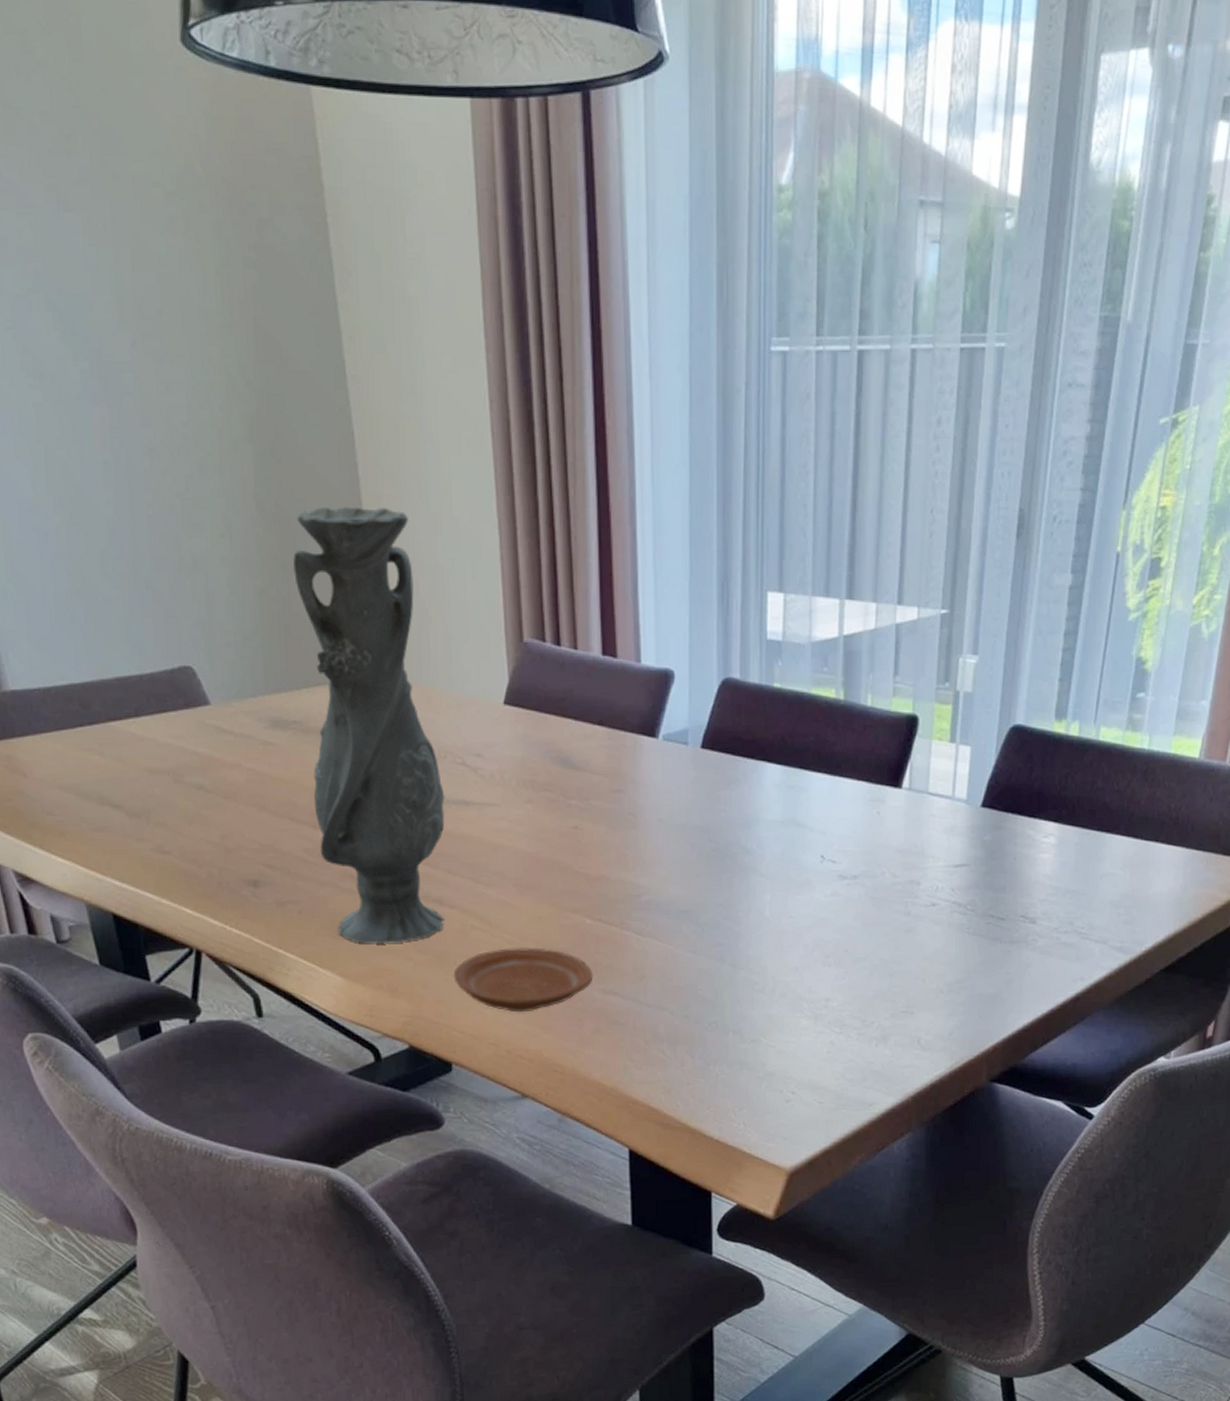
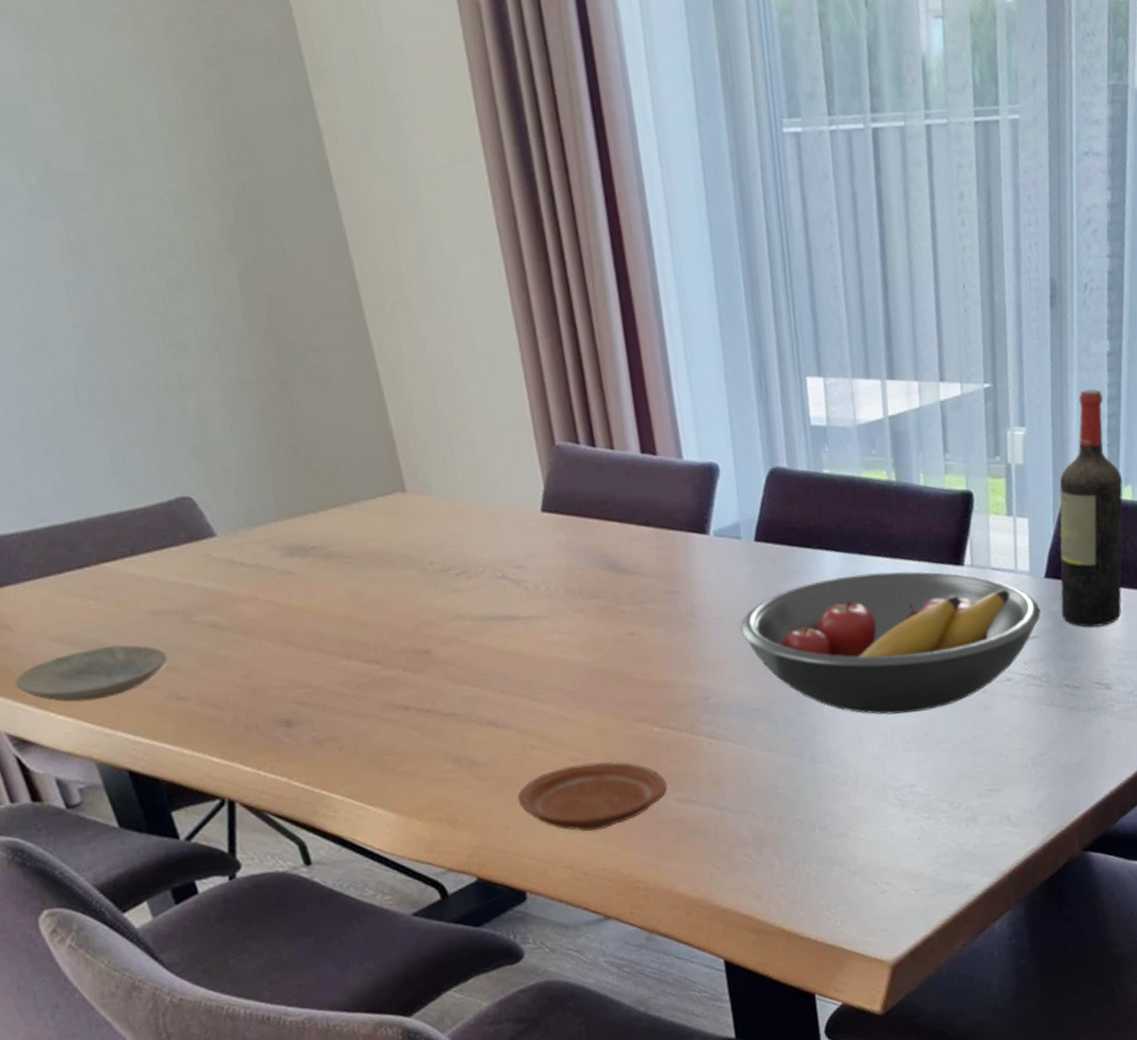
plate: none [24,798,157,847] -> present [14,645,168,703]
vase: present [292,507,445,943] -> none [293,314,502,775]
fruit bowl: none [677,787,973,929] -> present [739,571,1041,715]
wine bottle: none [994,622,1070,860] -> present [1059,389,1123,627]

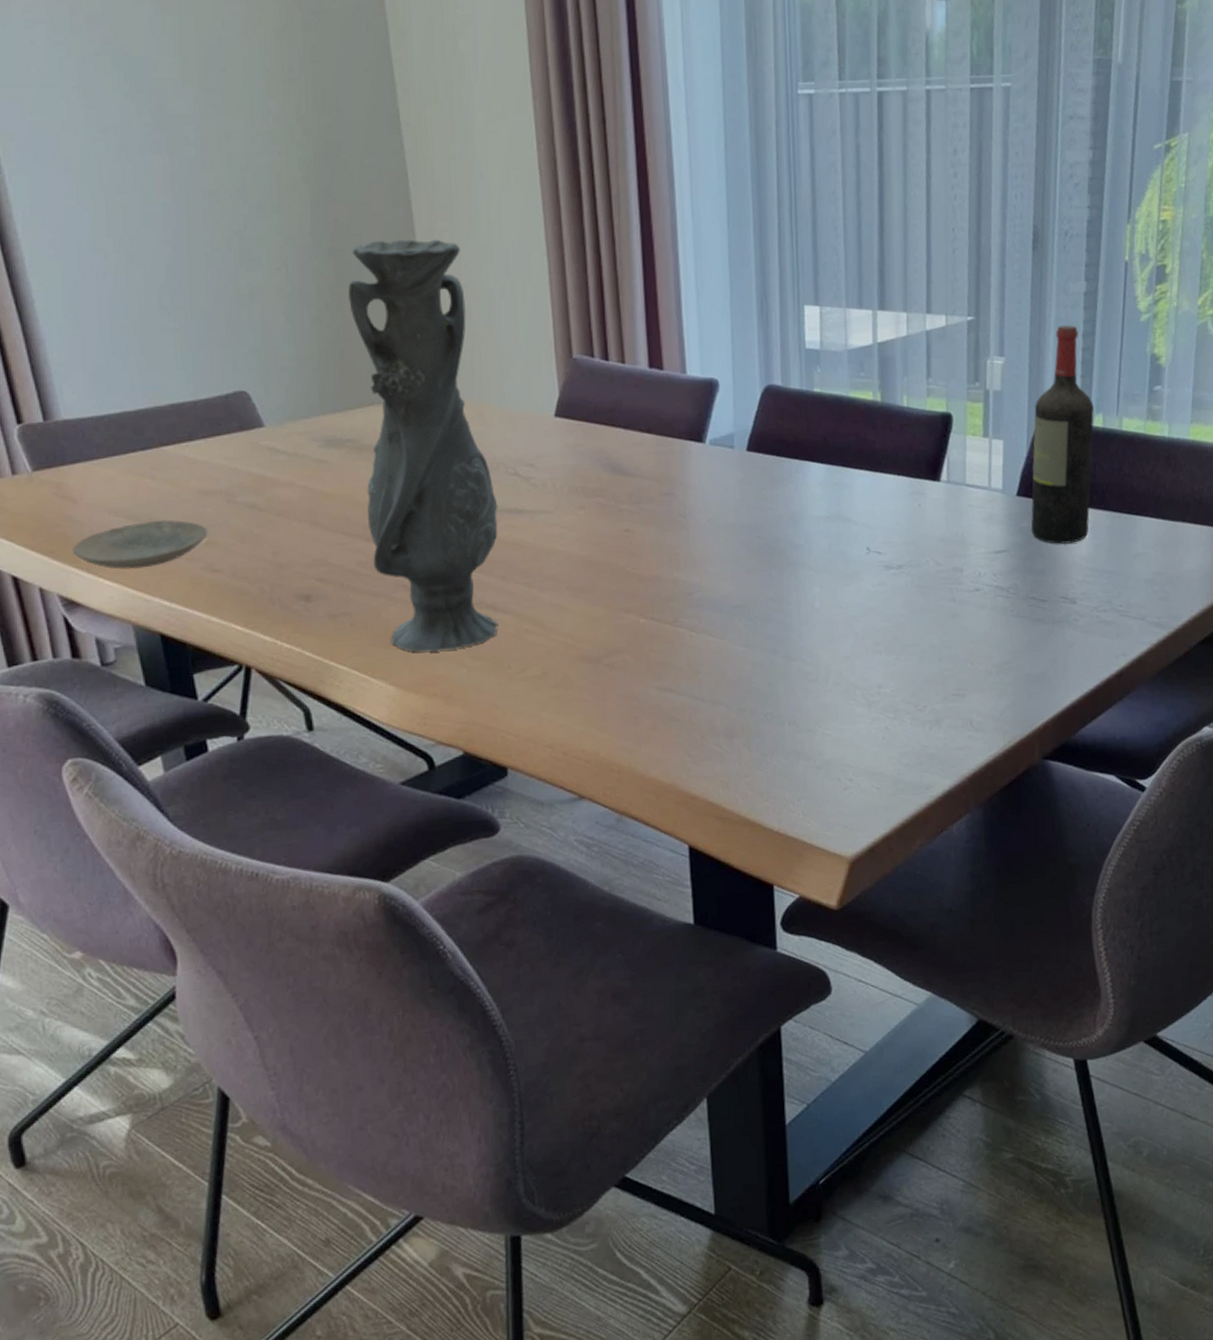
vase: none [293,314,502,775] -> present [347,239,499,652]
plate: present [517,761,668,832] -> none [508,649,648,714]
fruit bowl: present [739,571,1041,715] -> none [727,483,1011,618]

